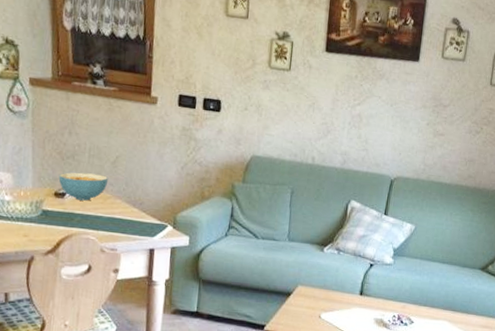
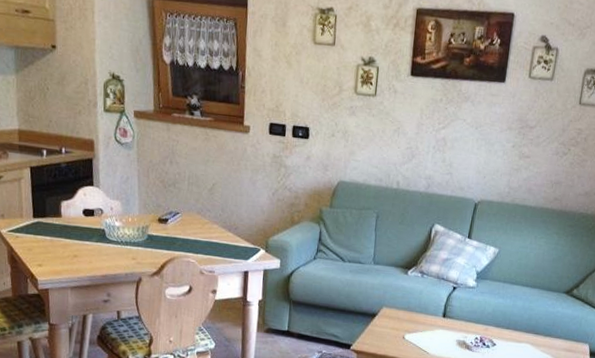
cereal bowl: present [58,172,109,201] -> none [161,199,206,226]

